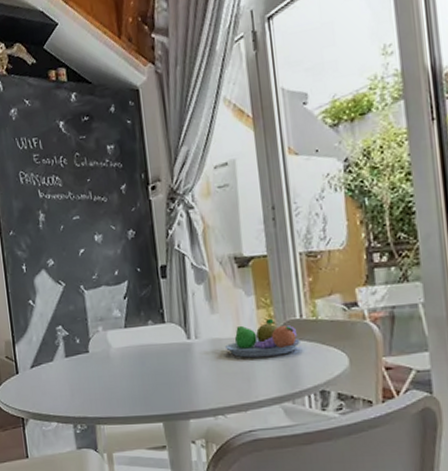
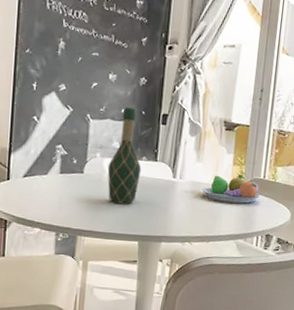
wine bottle: none [112,267,150,381] -> present [107,107,142,204]

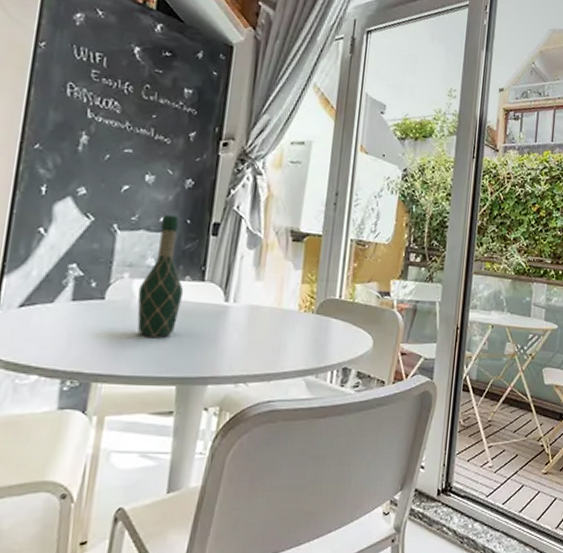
fruit bowl: present [202,174,261,204] -> none [262,294,336,330]

